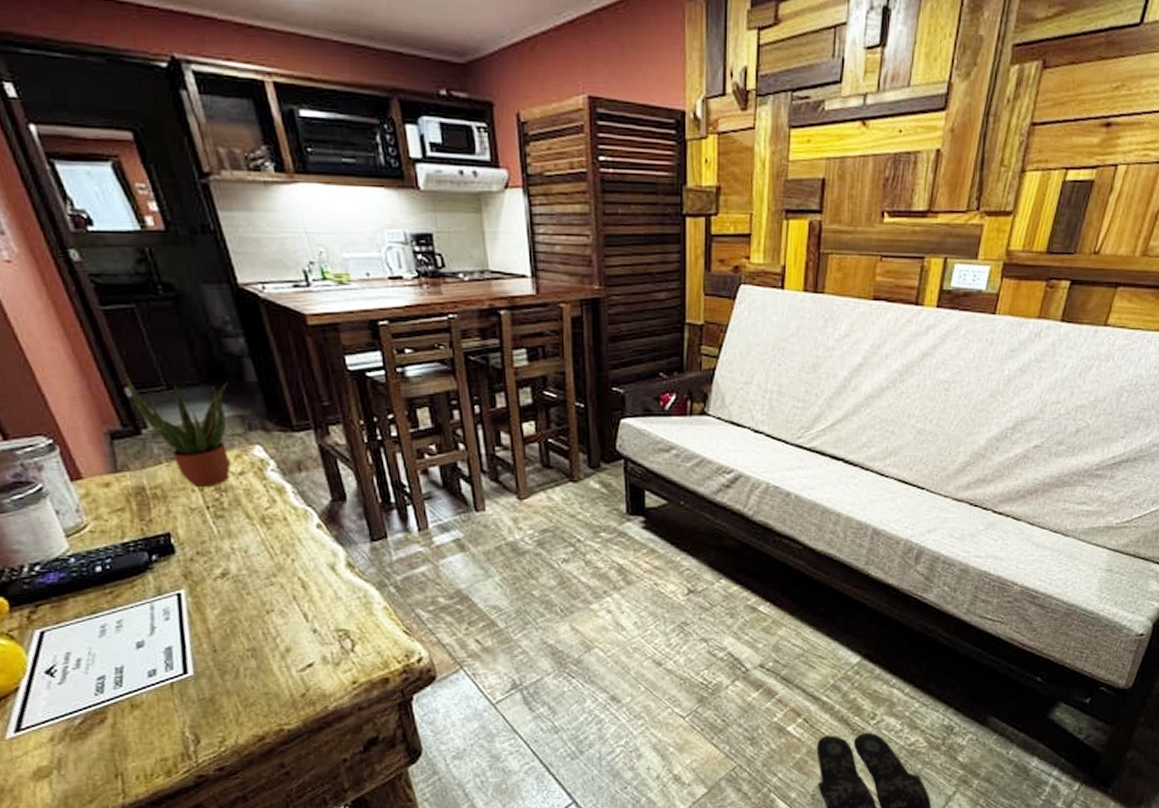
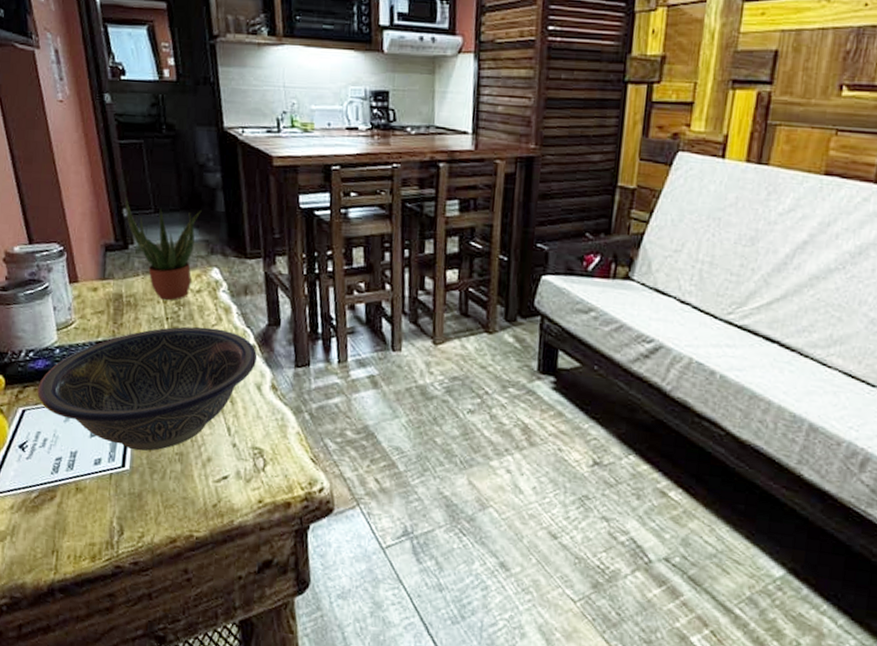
decorative bowl: none [54,511,326,654] -> present [37,326,258,451]

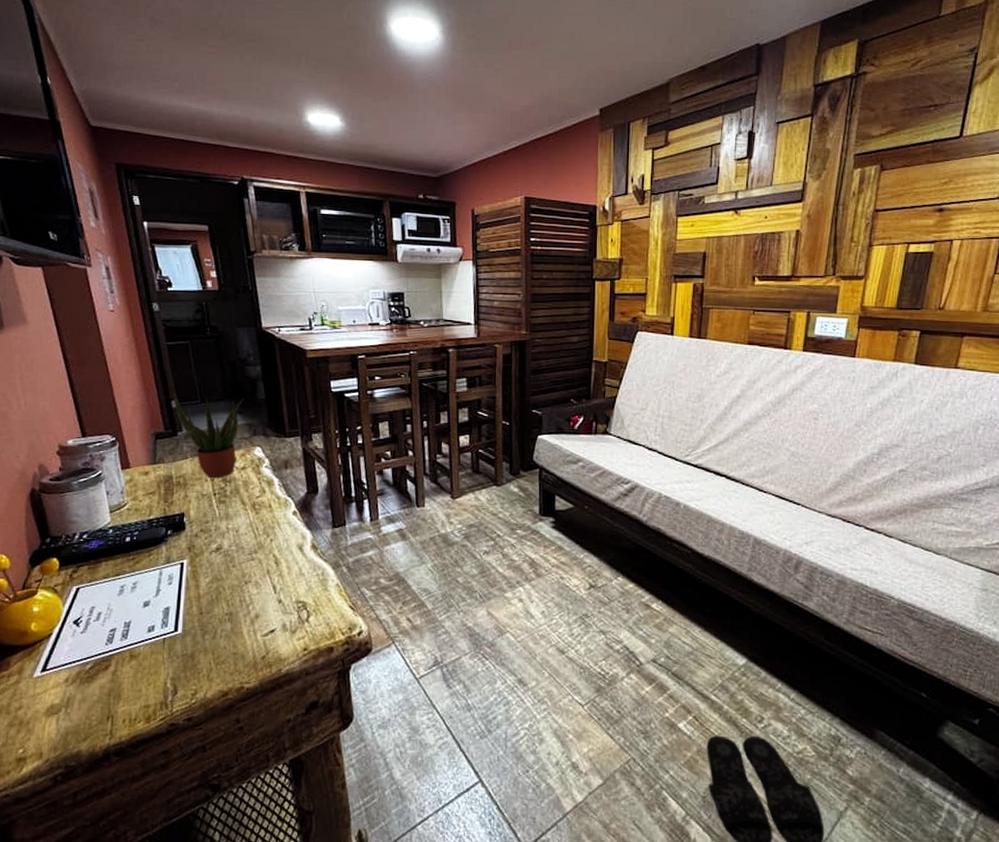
decorative bowl: present [37,326,258,451] -> none [91,499,299,615]

